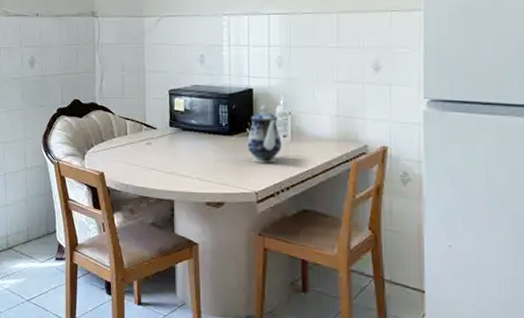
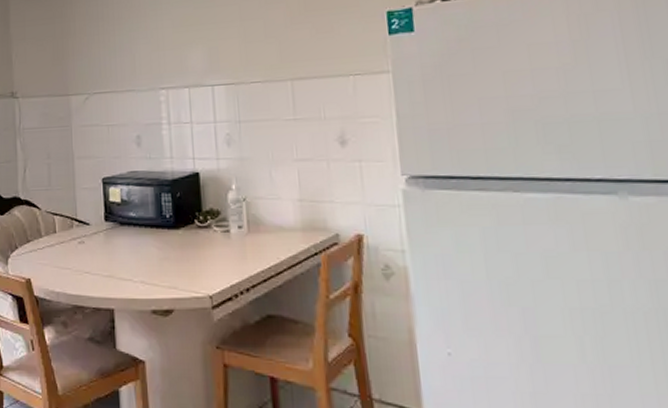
teapot: present [247,105,282,163] -> none [196,191,237,260]

